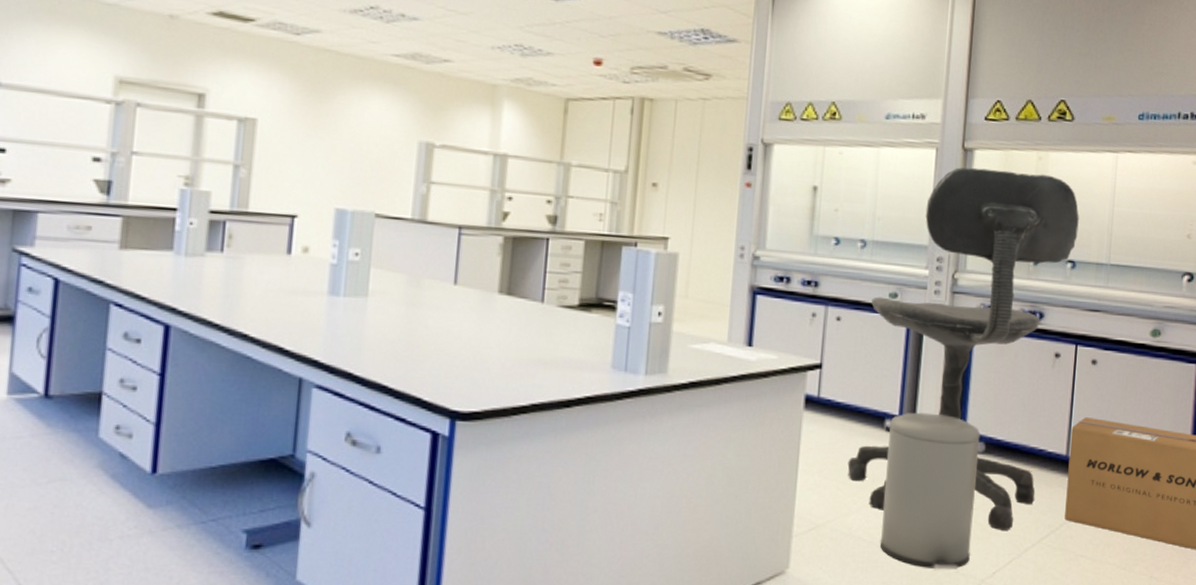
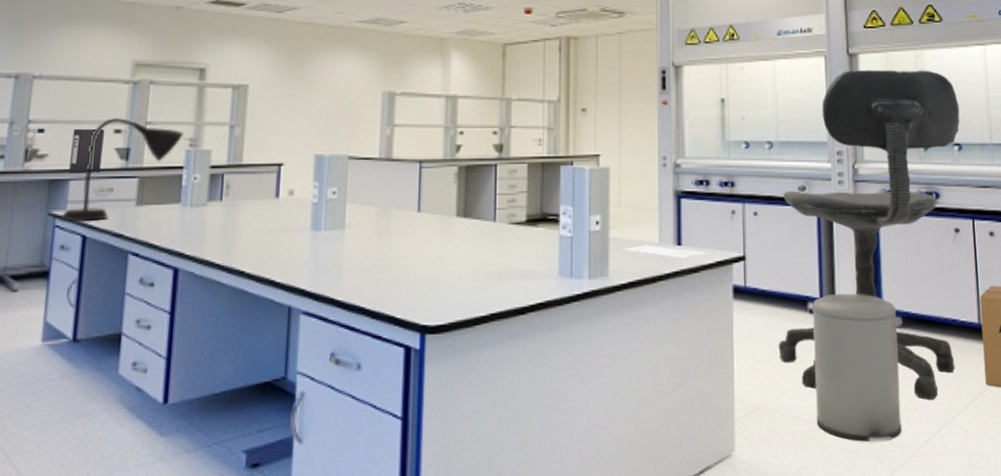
desk lamp: none [24,142,178,263] -> present [58,117,184,222]
binder: none [37,151,80,206] -> present [69,128,104,173]

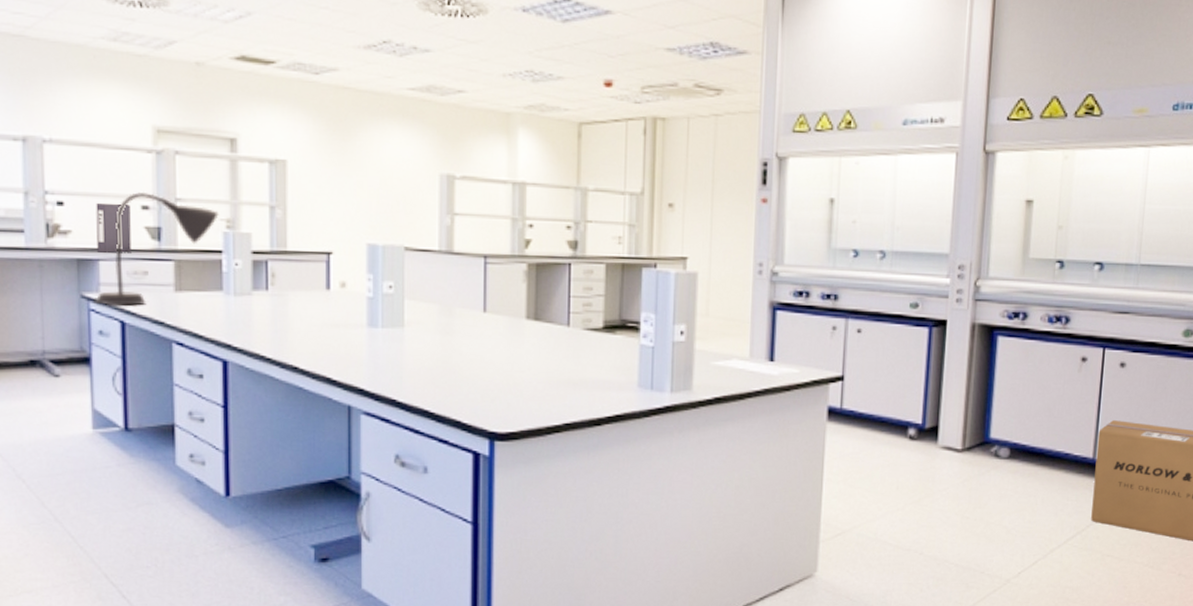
office chair: present [778,70,960,400] -> none [871,170,1108,532]
pedal bin: present [813,293,902,443] -> none [905,420,1005,571]

